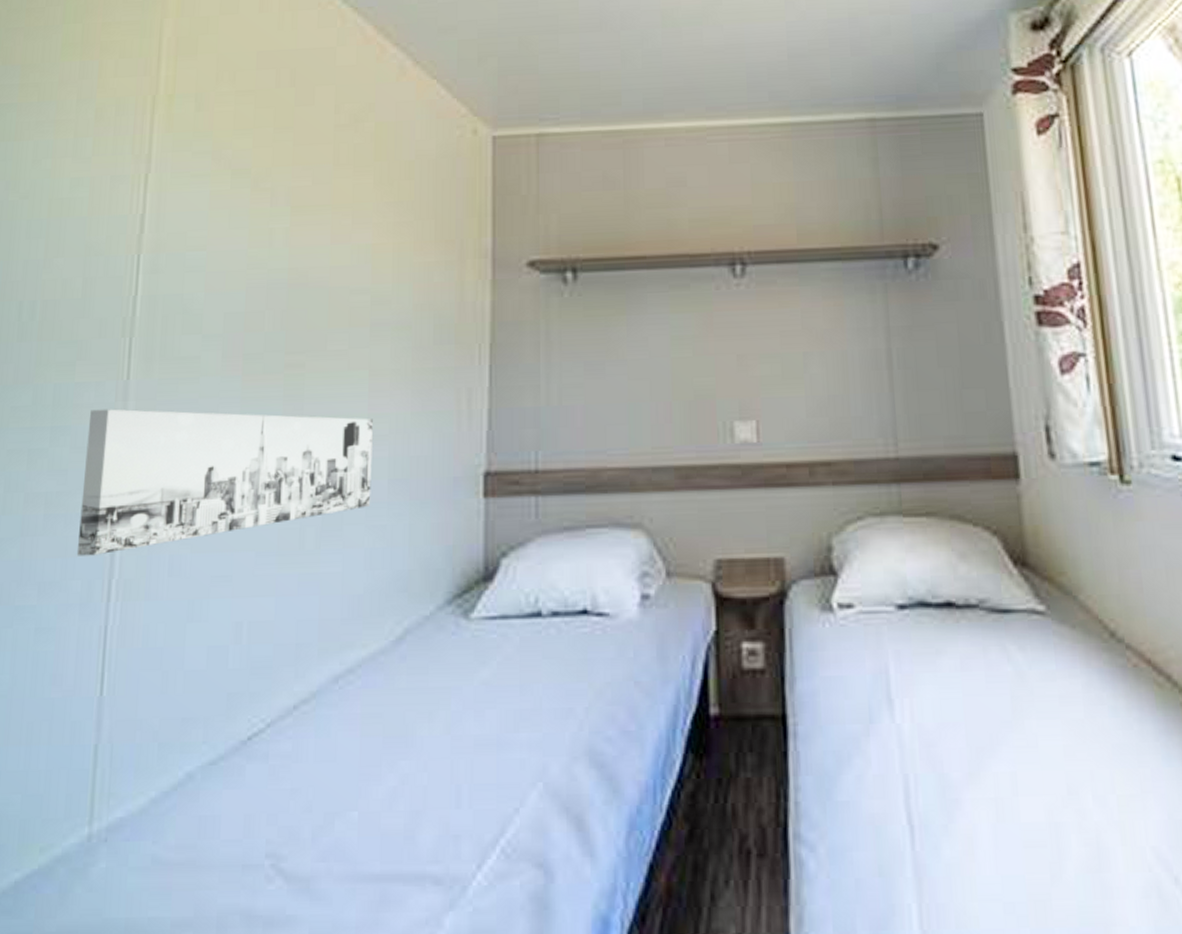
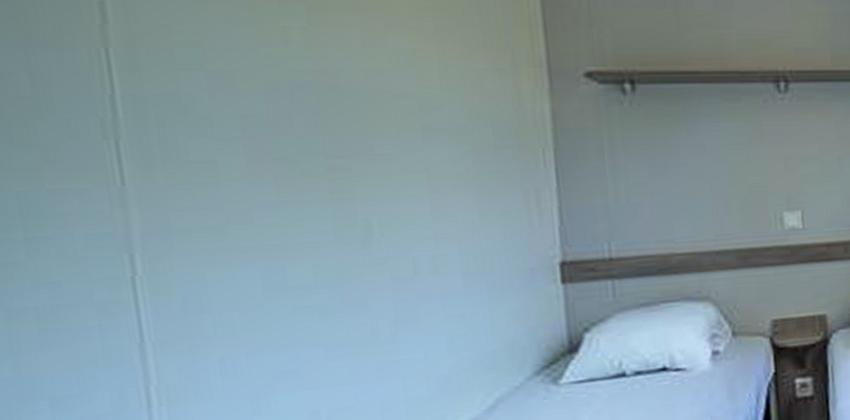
wall art: present [76,409,373,556] -> none [77,217,446,368]

